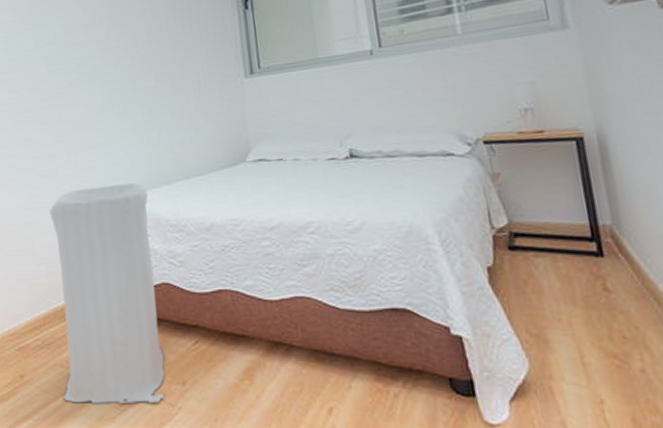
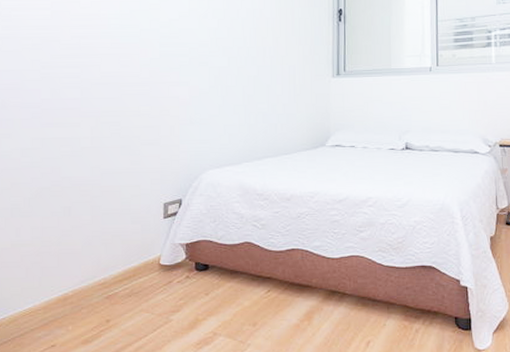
laundry basket: present [49,183,165,405] -> none [145,157,241,344]

